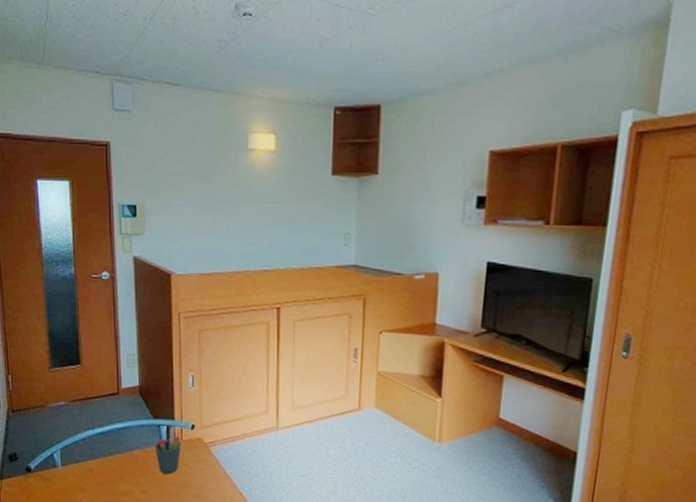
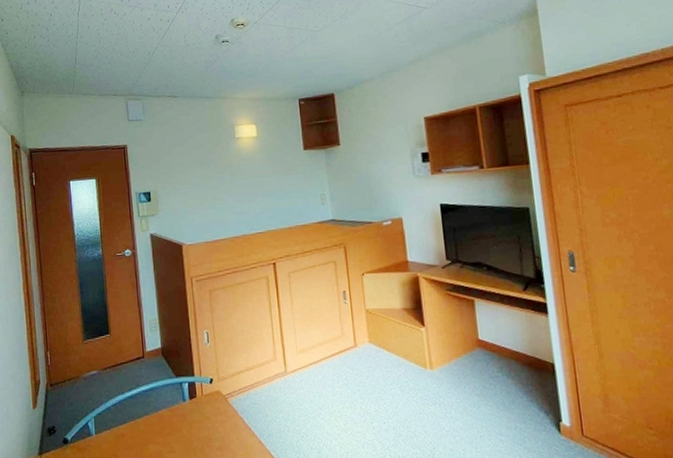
pen holder: present [155,425,181,474] -> none [179,381,203,430]

